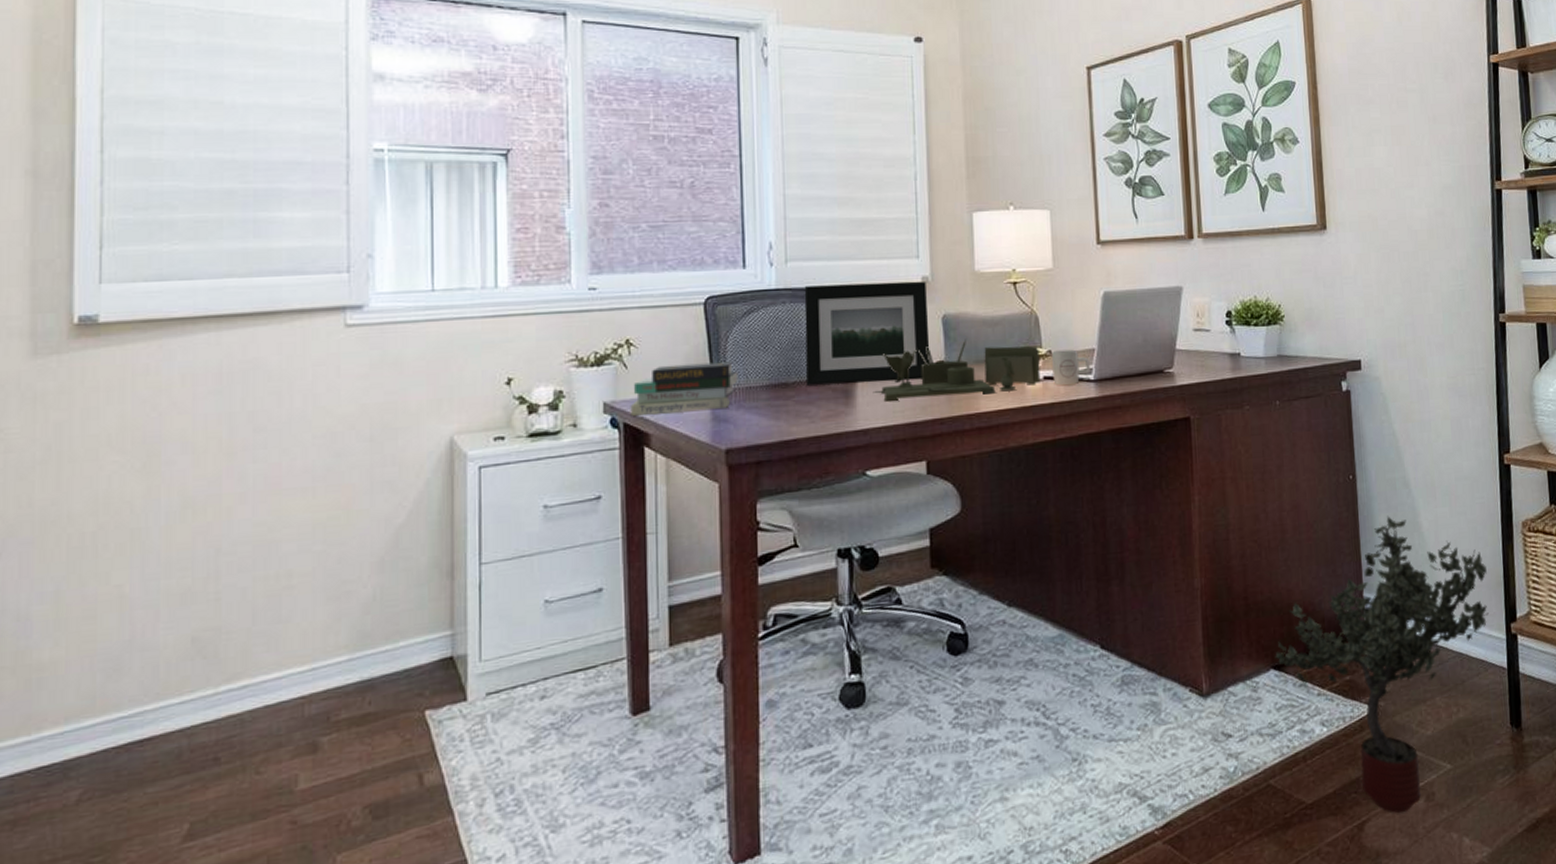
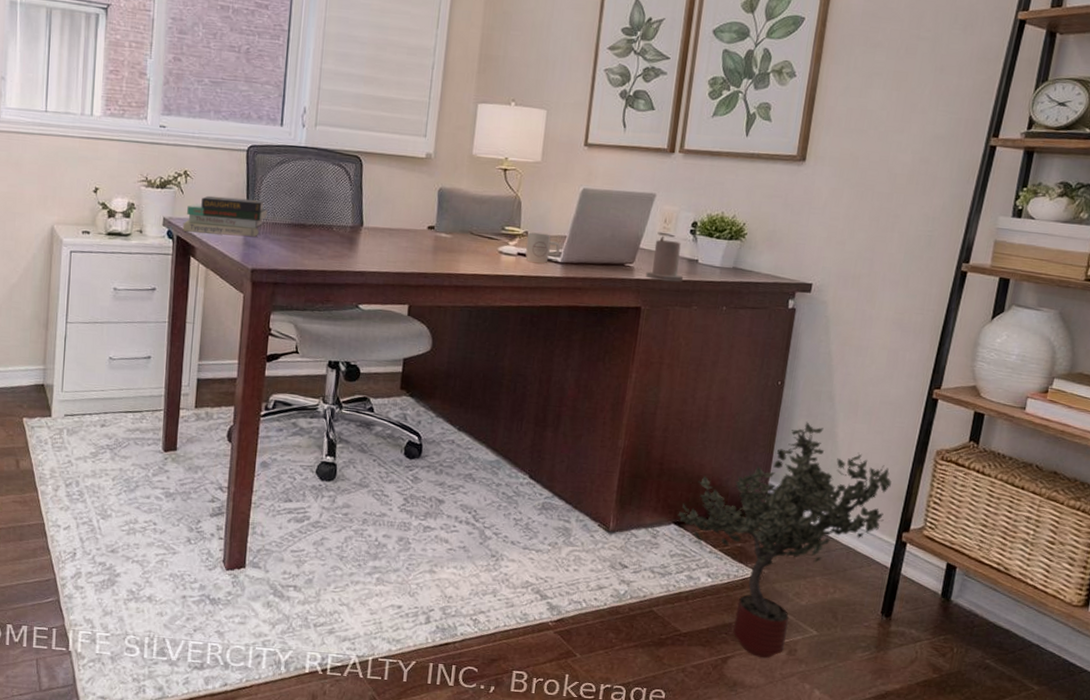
picture frame: present [804,281,930,385] -> none [319,148,429,239]
desk organizer: present [872,338,1041,401] -> none [372,210,518,260]
candle: none [1188,332,1229,384] -> present [645,236,684,283]

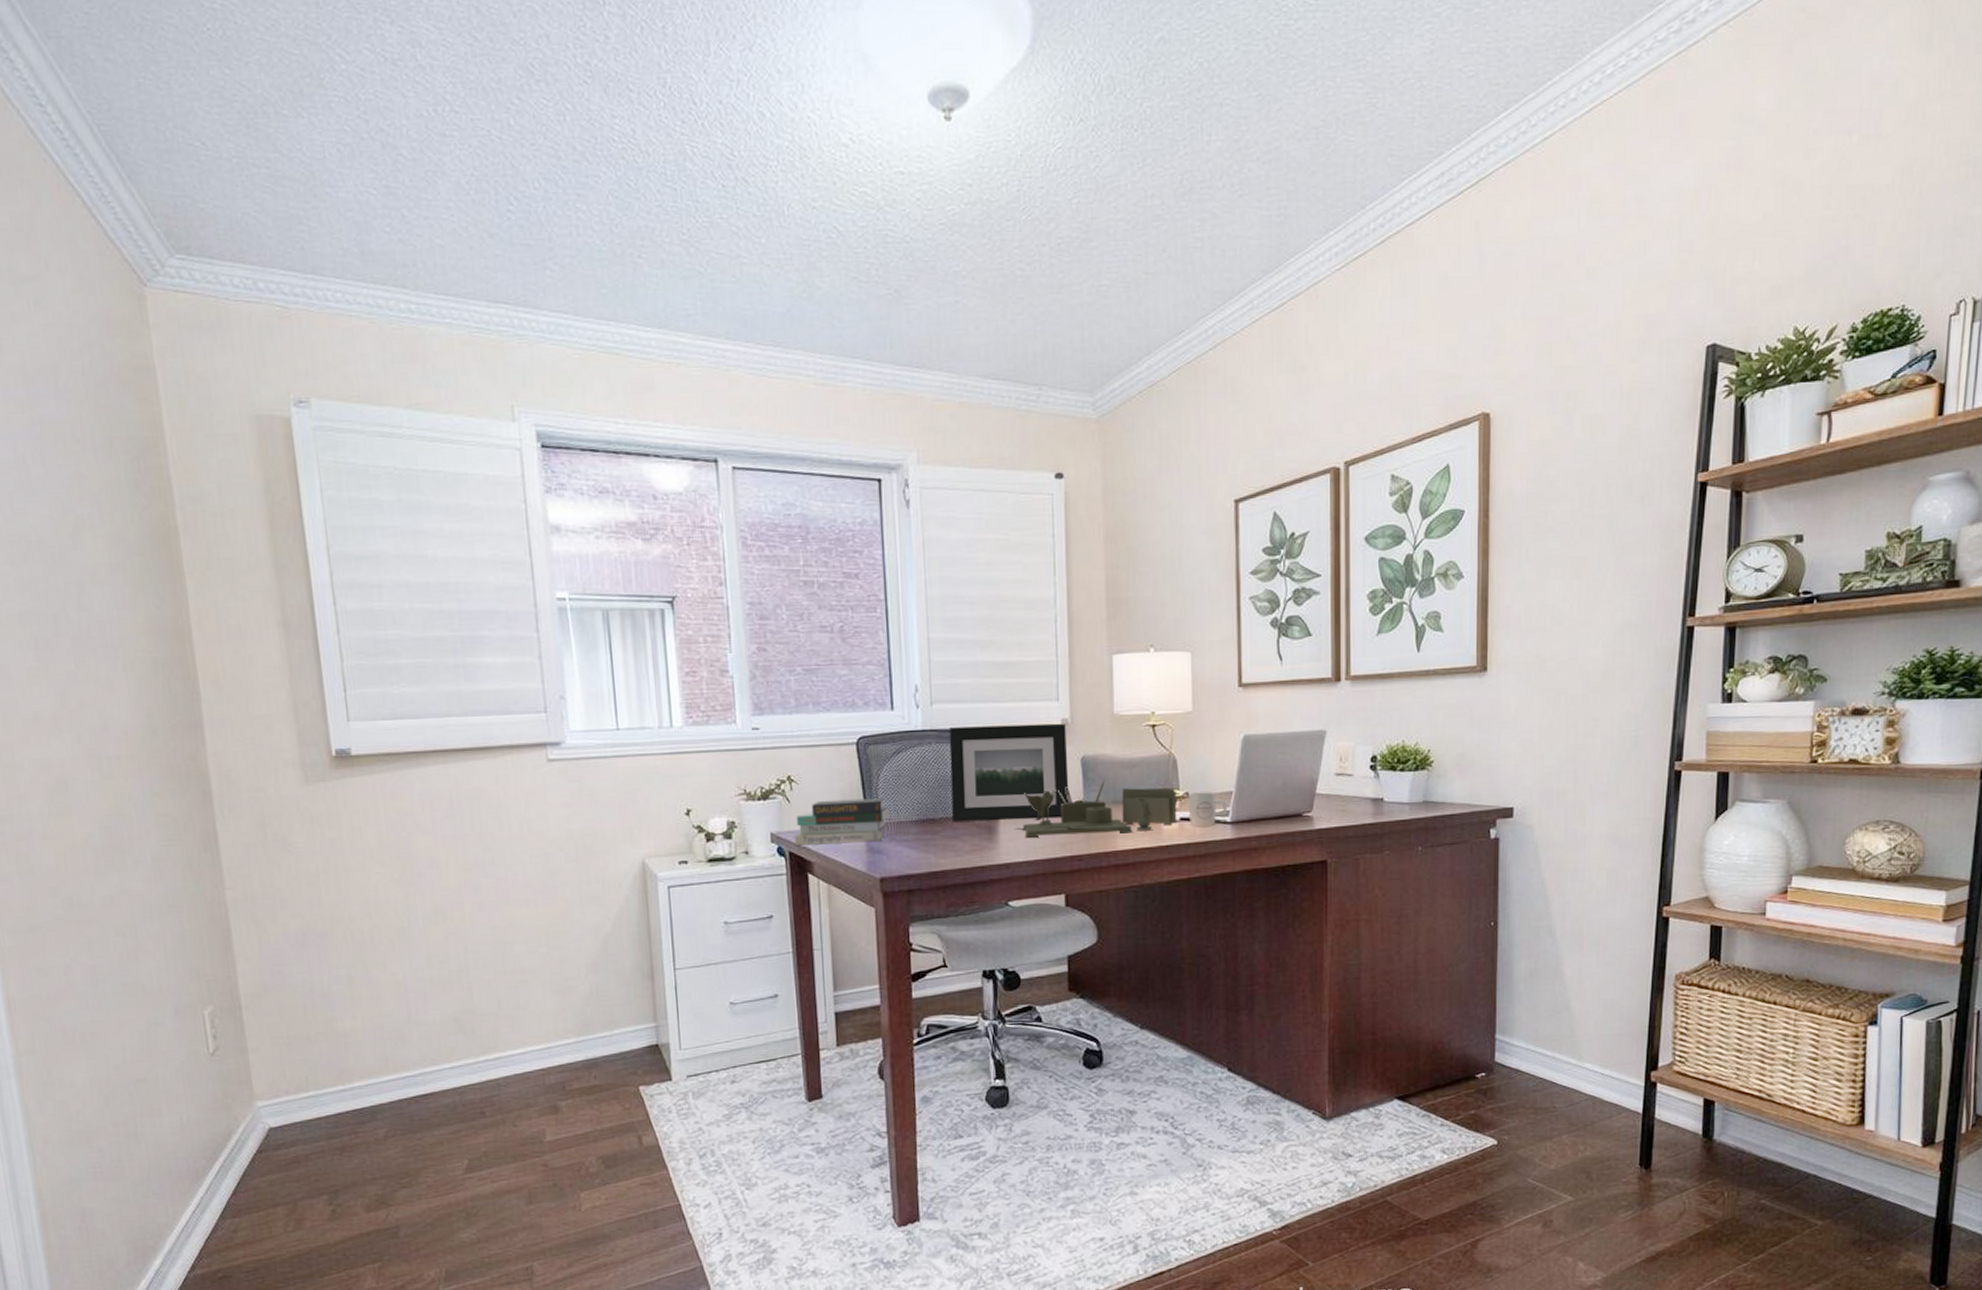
picture frame: none [319,148,429,239] -> present [948,723,1069,822]
desk organizer: none [372,210,518,260] -> present [1014,779,1177,838]
candle: present [645,236,684,283] -> none [1327,776,1370,828]
potted tree: present [677,421,892,659] -> none [1400,963,1631,1236]

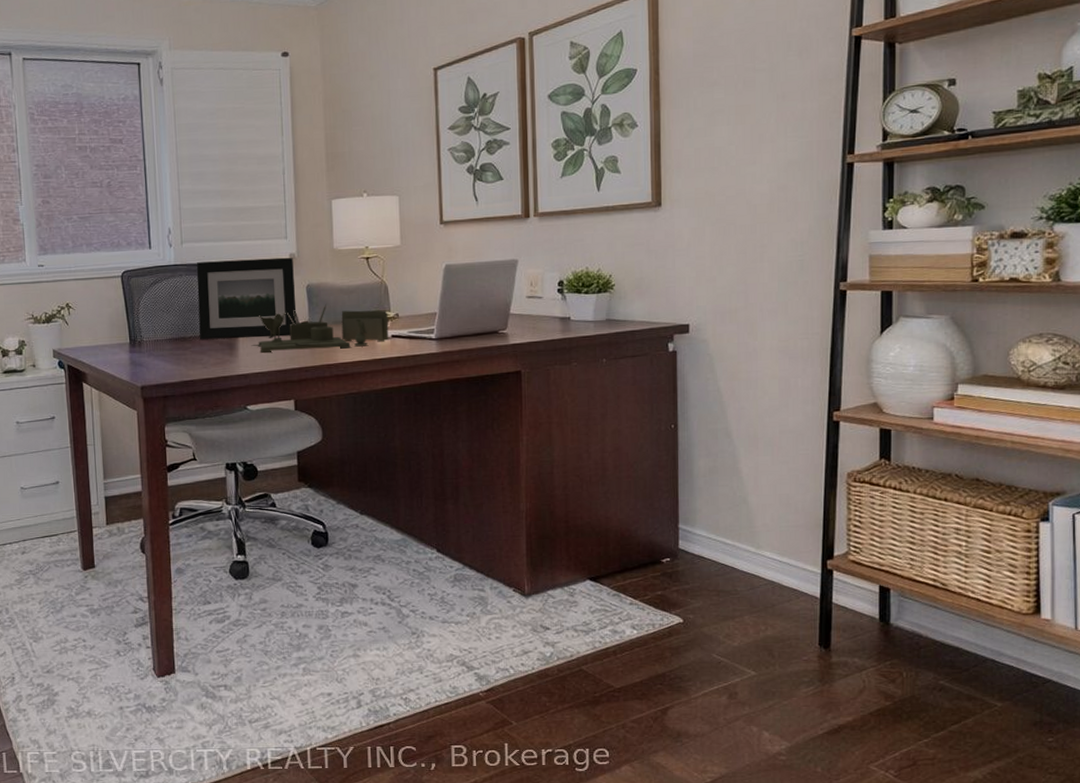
books: present [794,798,890,846] -> none [71,320,149,360]
mug: present [1189,792,1227,827] -> none [399,313,432,343]

